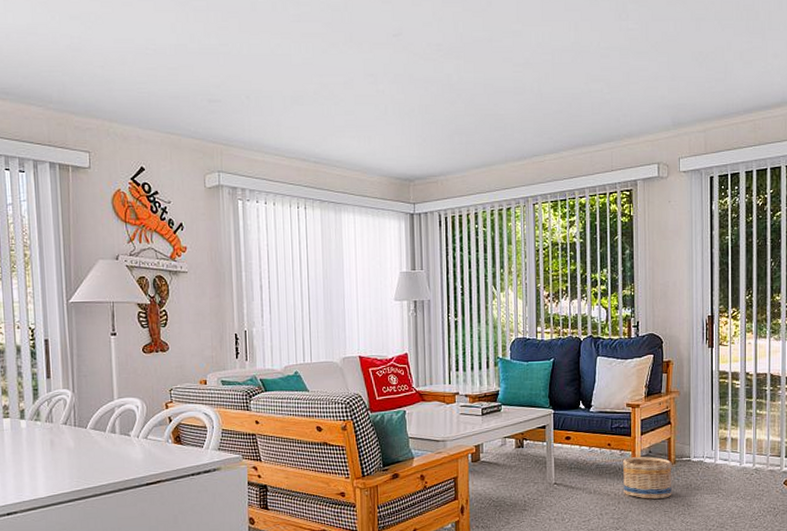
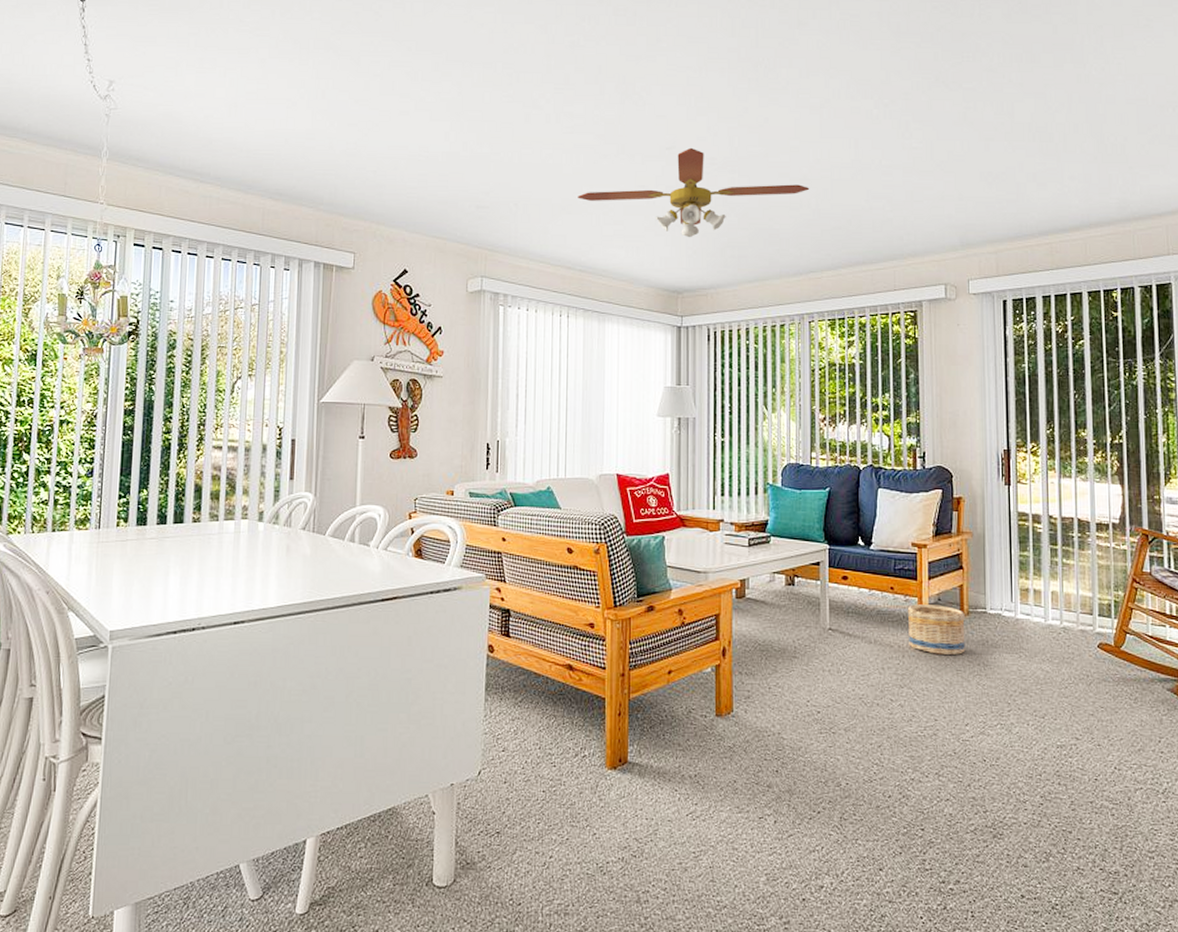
ceiling fan: none [308,34,533,126] -> present [577,147,810,238]

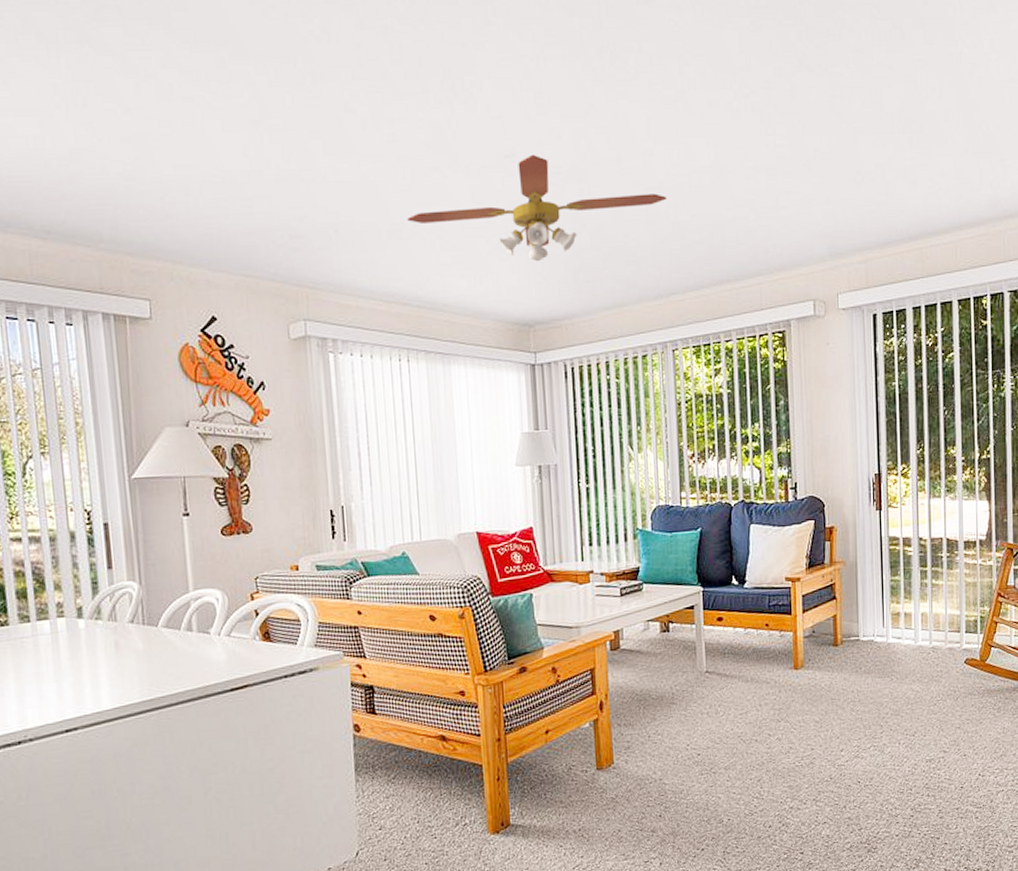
basket: present [907,604,966,655] -> none [782,637,840,686]

